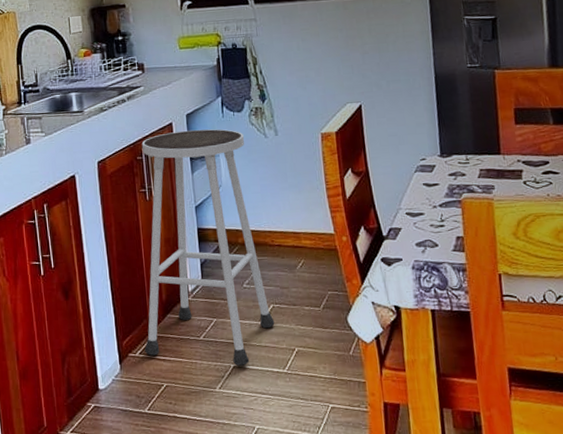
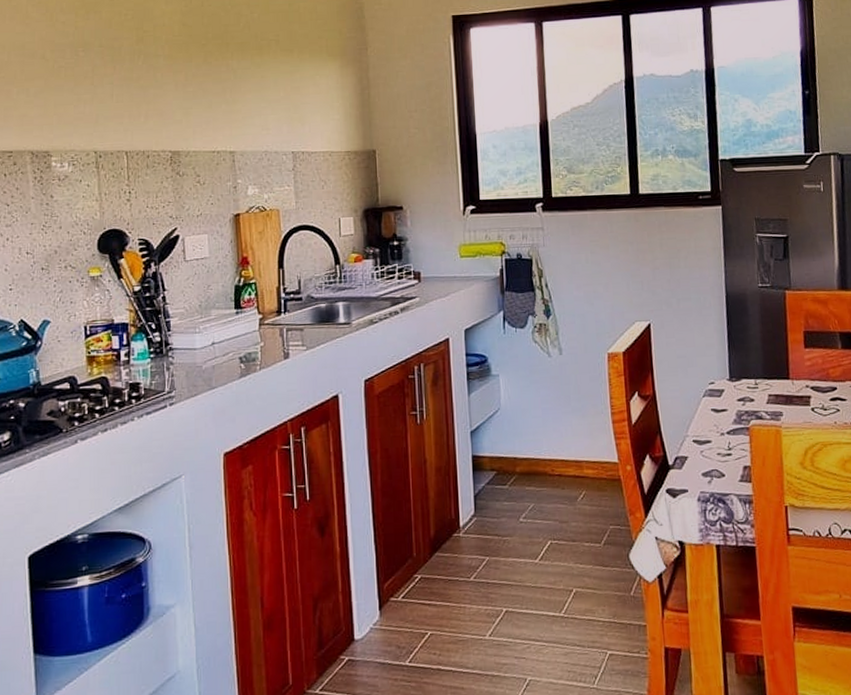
stool: present [141,129,275,366] -> none [408,346,552,610]

